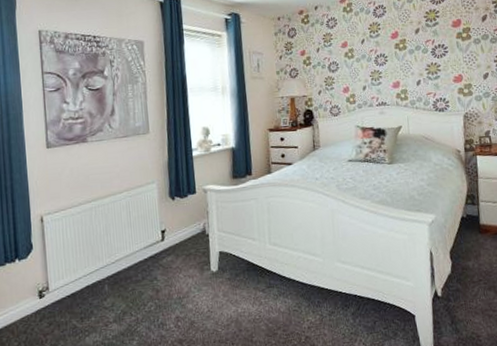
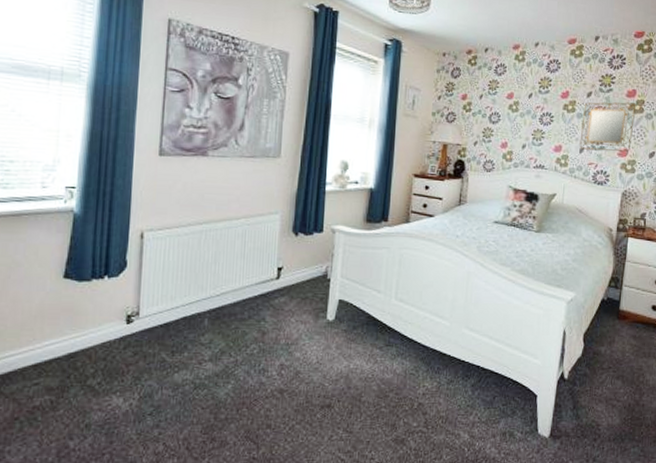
home mirror: none [414,31,464,82] -> present [579,102,636,152]

